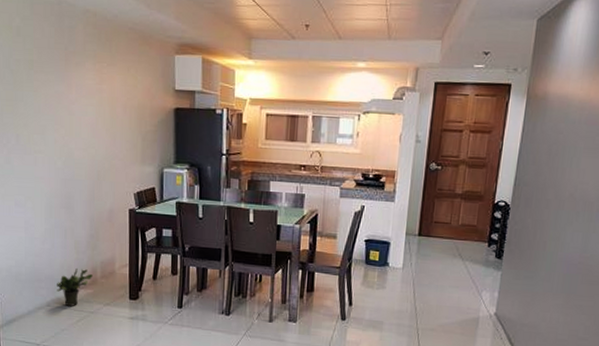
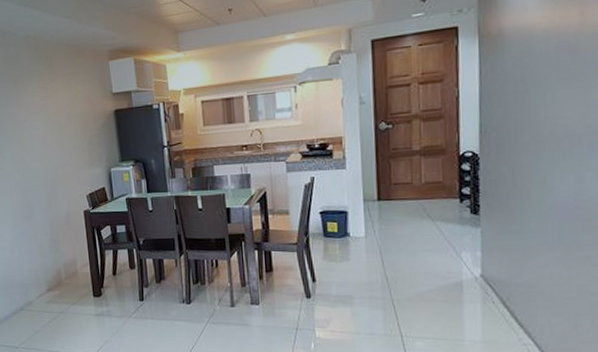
potted plant: present [57,269,94,306] -> none [27,272,59,308]

